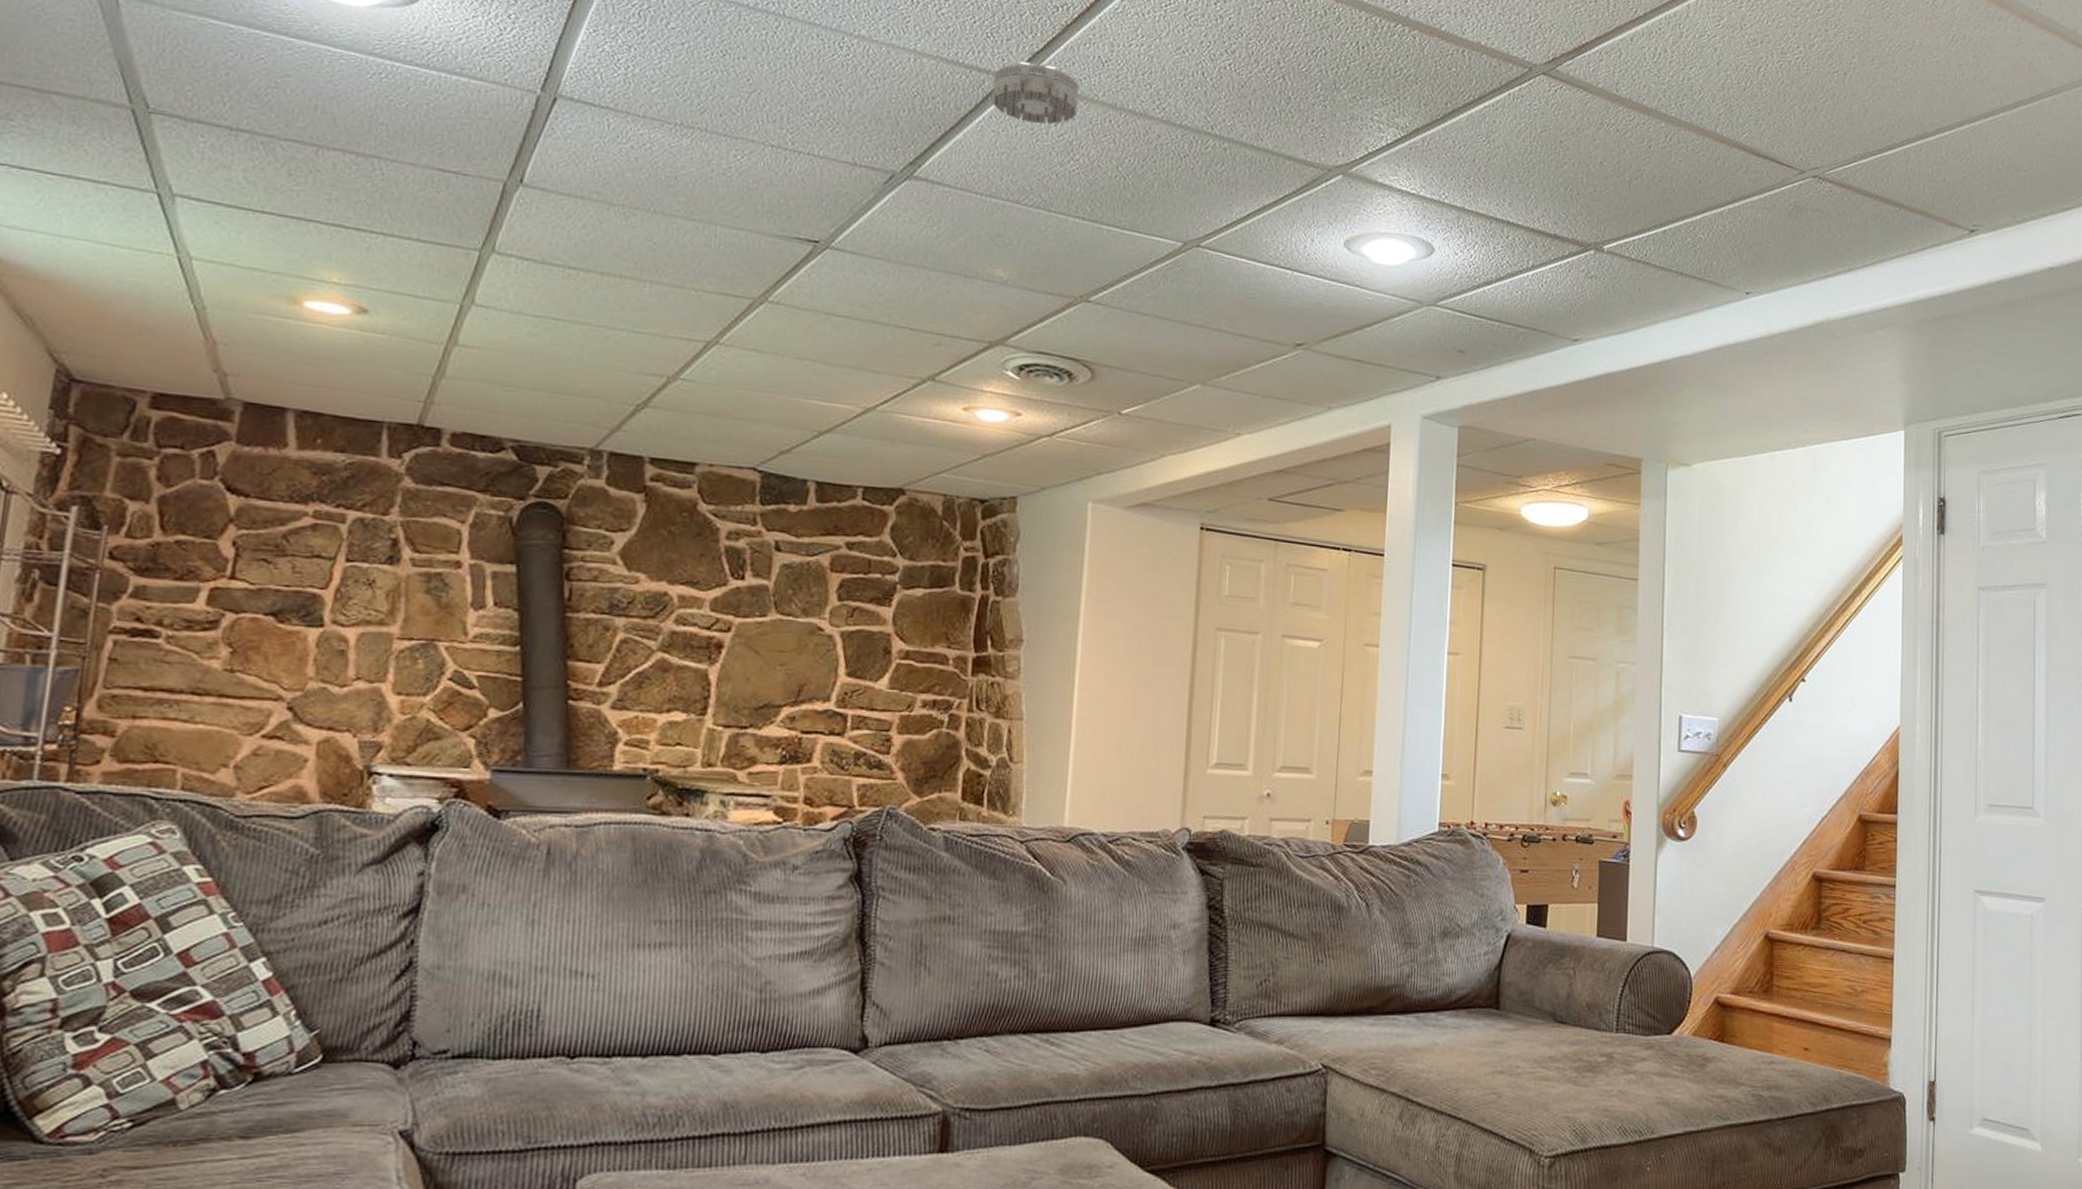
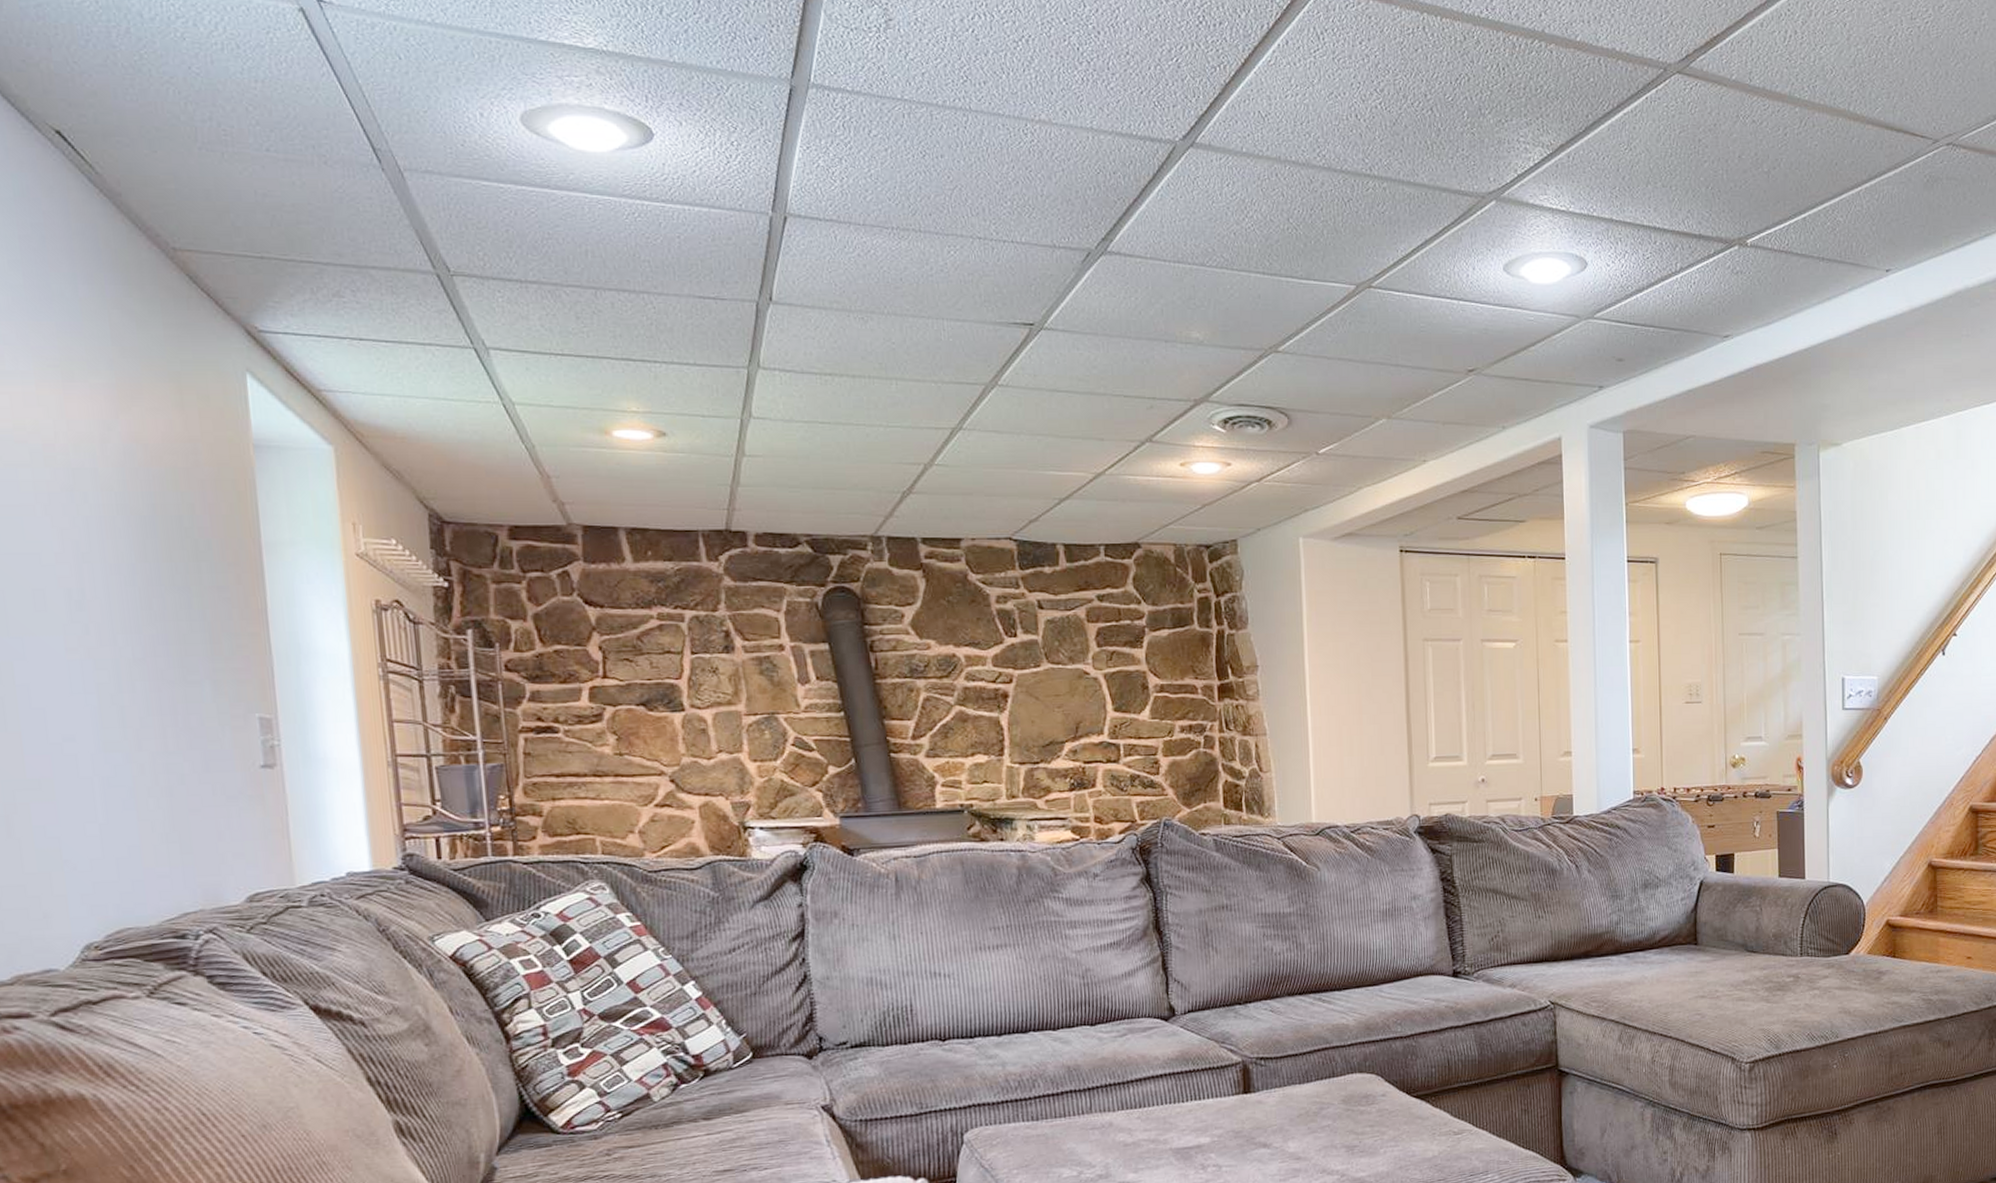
smoke detector: present [992,61,1079,125] -> none [1166,125,1246,186]

